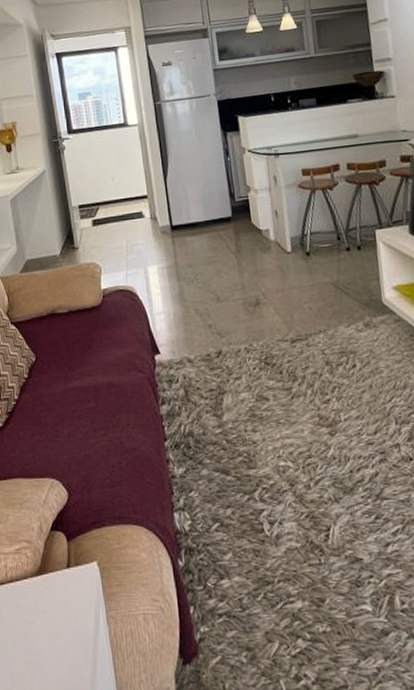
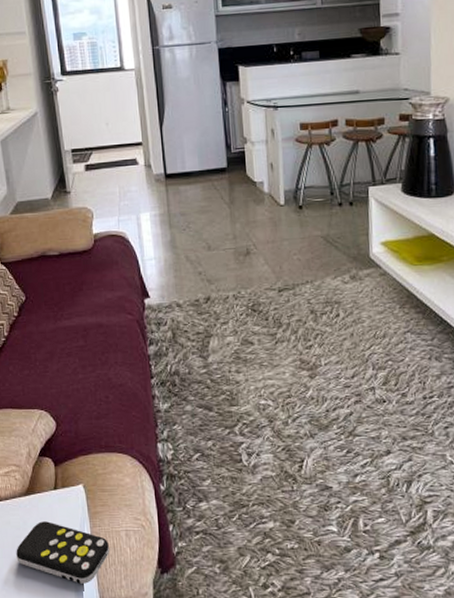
remote control: none [28,605,127,678] -> present [16,521,109,584]

